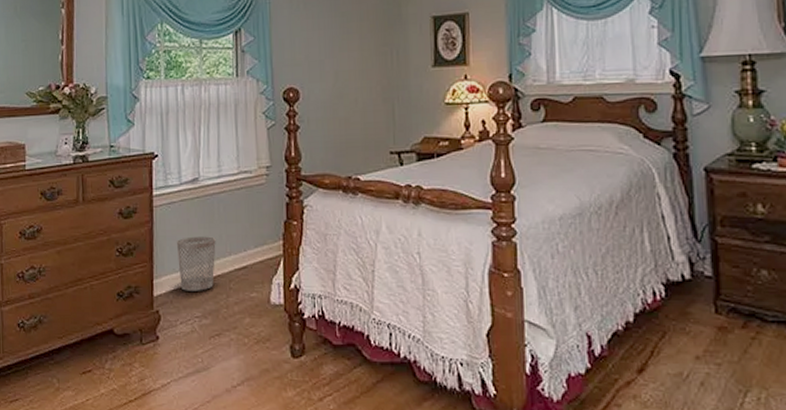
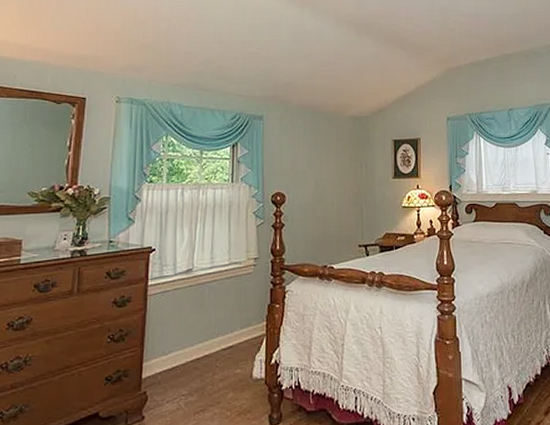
wastebasket: present [177,236,216,291] -> none [168,320,205,372]

